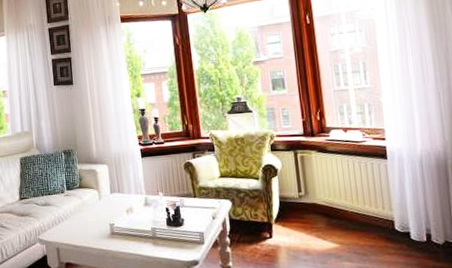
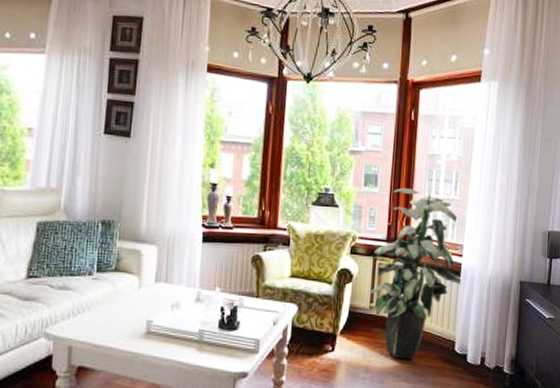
indoor plant: none [292,85,391,241] -> present [370,188,463,359]

